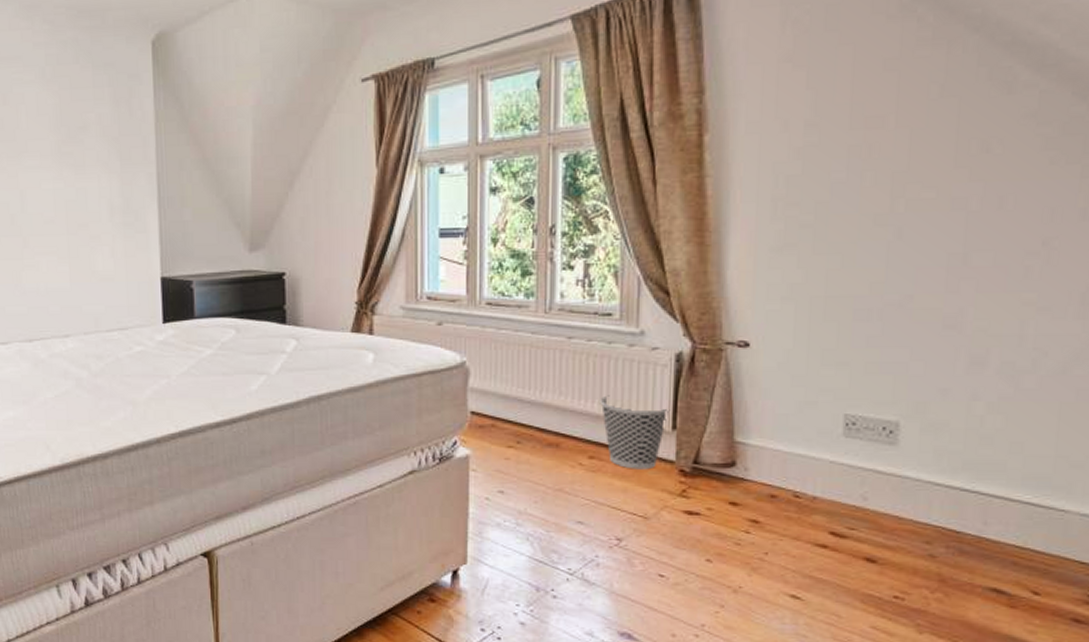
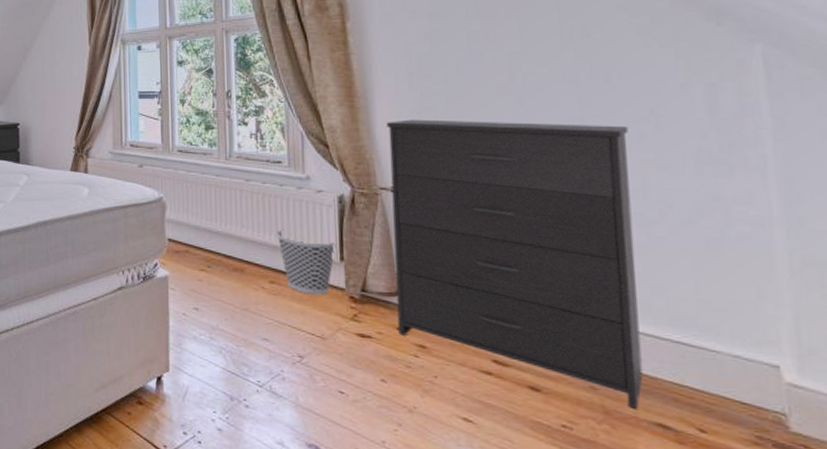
dresser: none [730,258,1015,575] -> present [387,119,643,409]

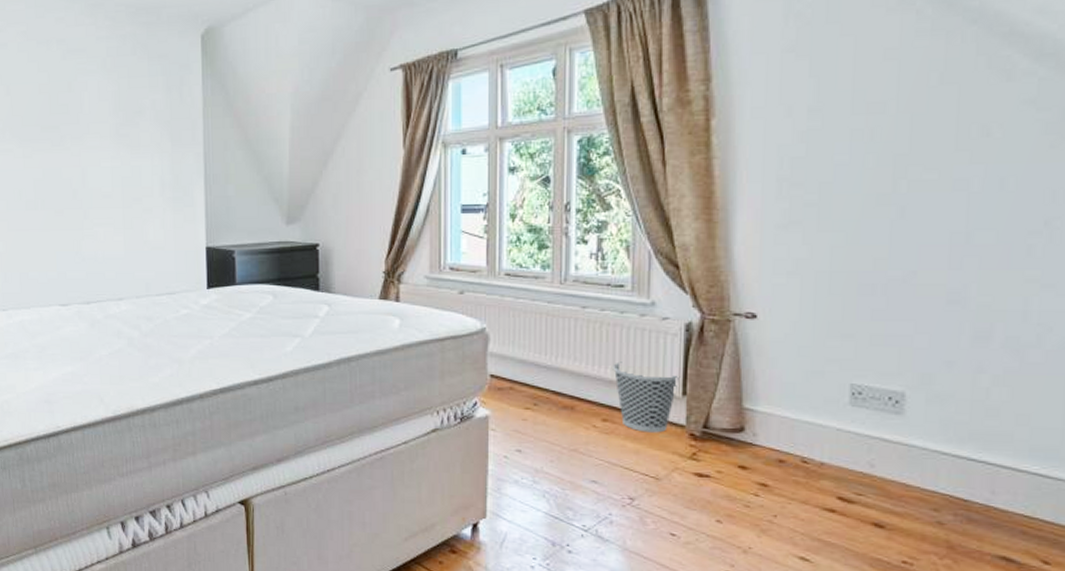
dresser: present [387,119,643,409] -> none [739,234,1017,543]

